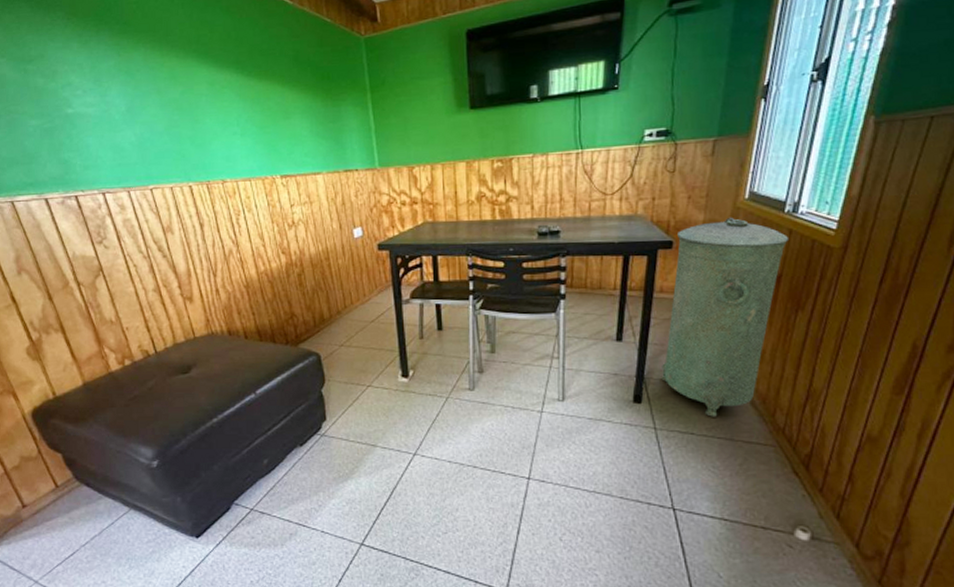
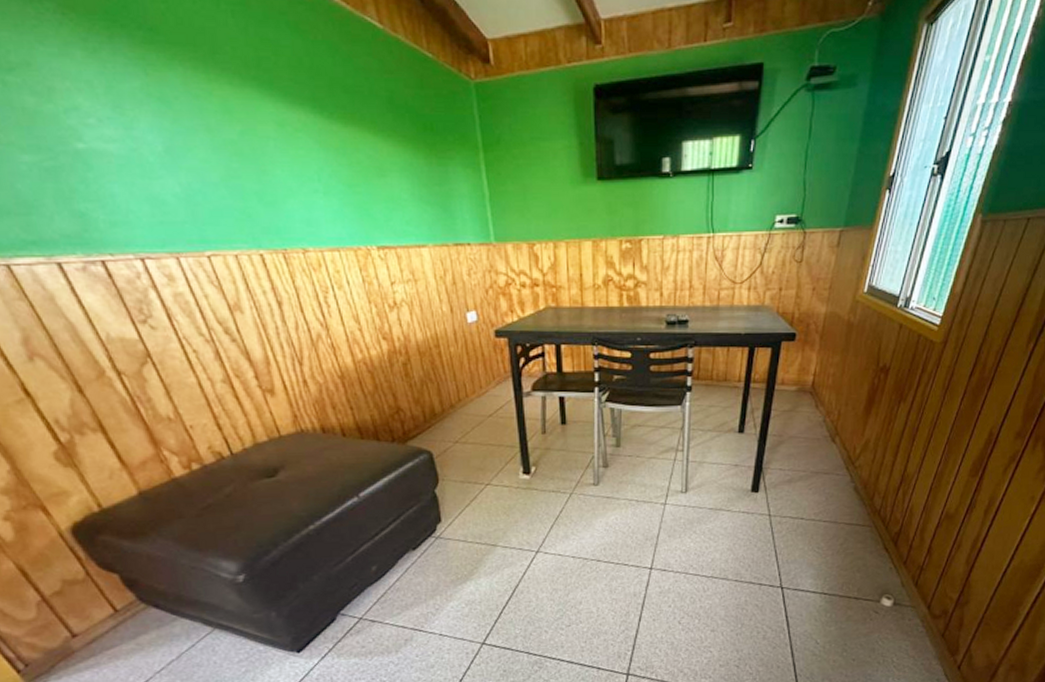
trash can: present [661,217,788,417] -> none [777,310,898,503]

